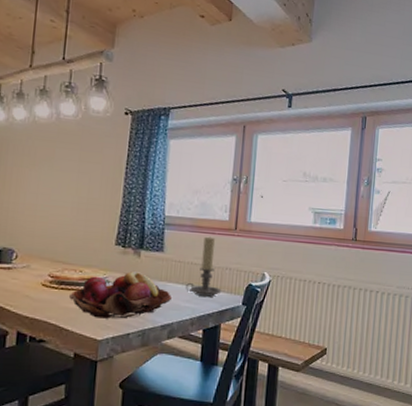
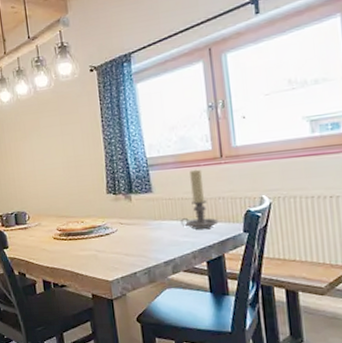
fruit basket: present [69,271,173,319] -> none [77,215,170,262]

